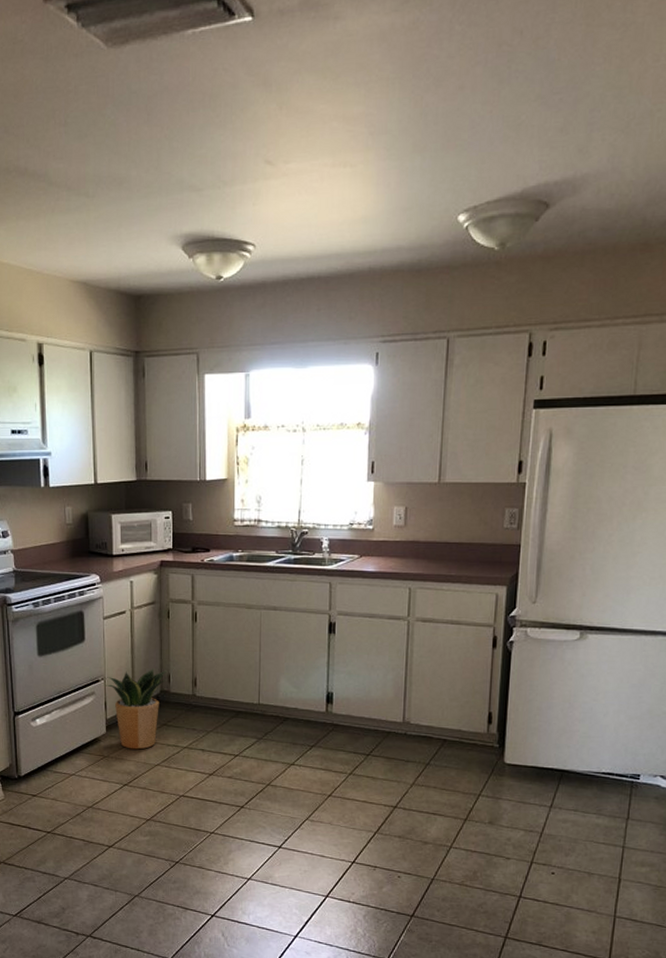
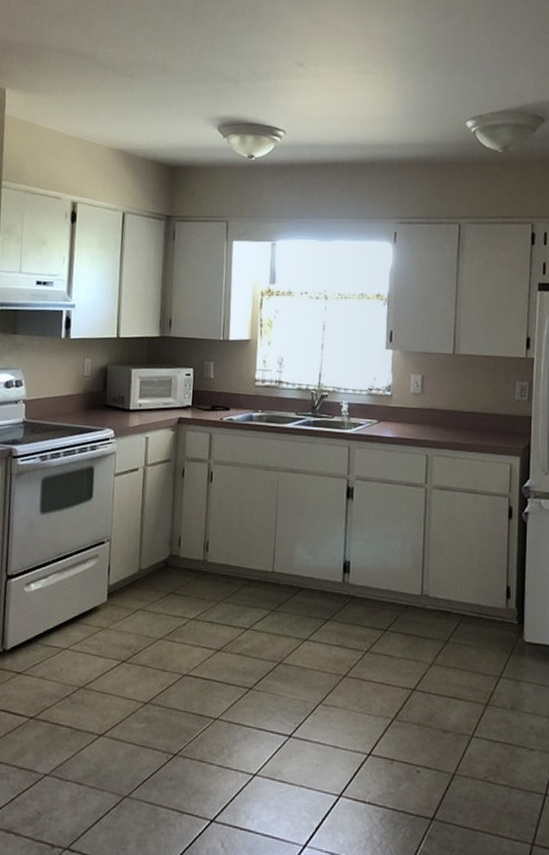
potted plant: present [107,669,168,750] -> none [112,531,178,621]

